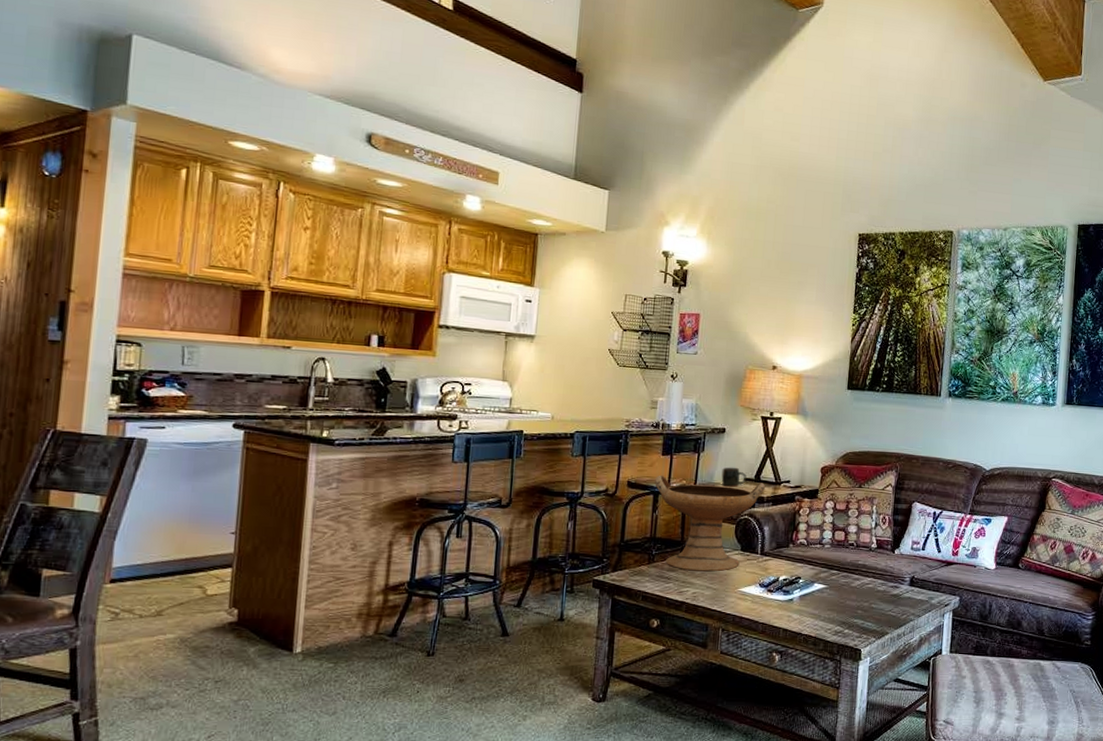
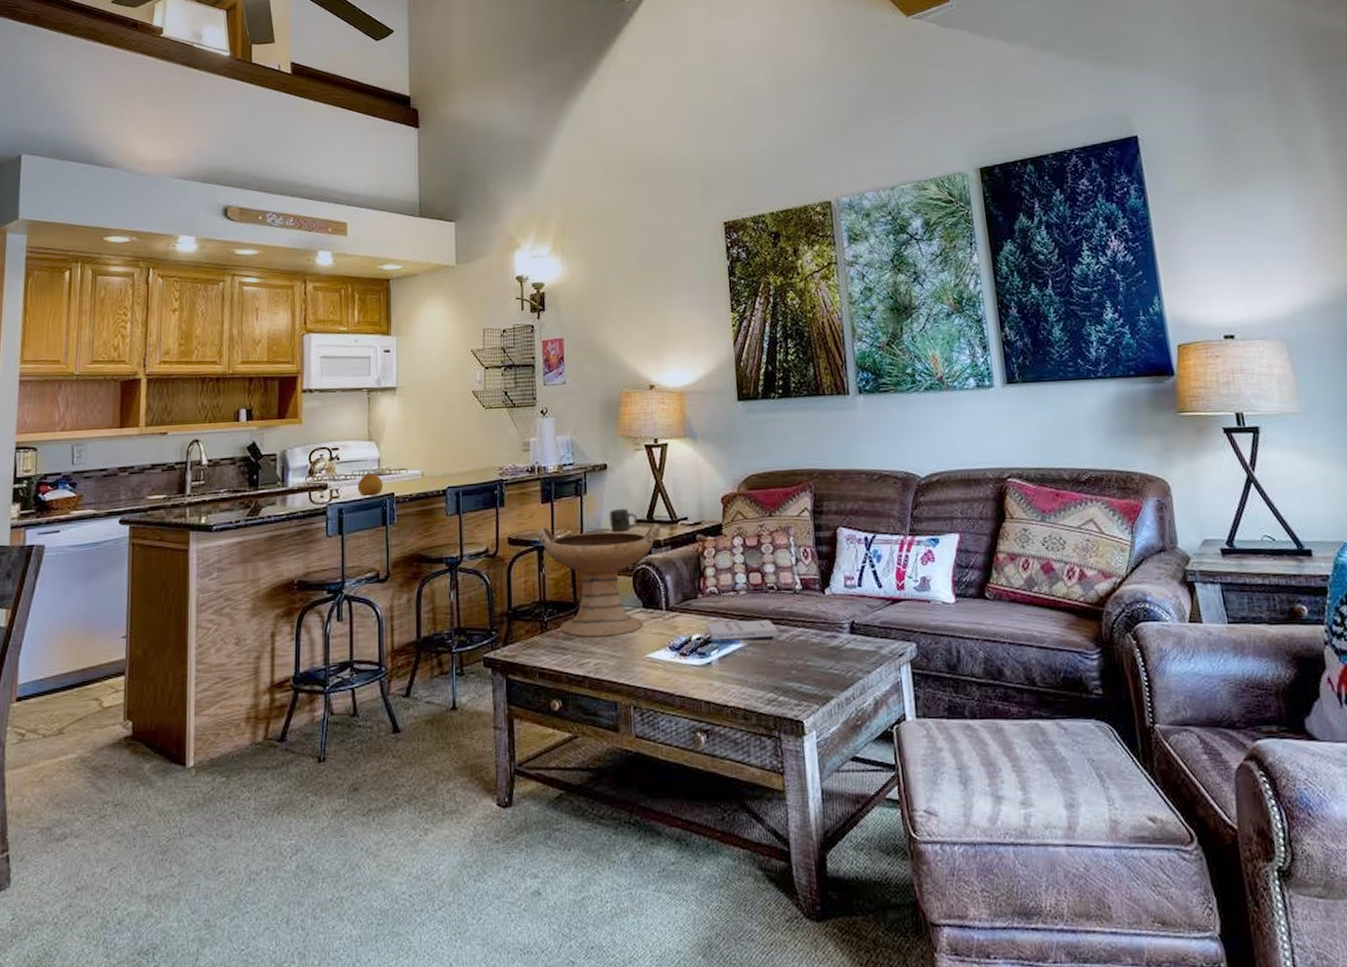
fruit: none [487,410,513,431] -> present [358,473,382,497]
books: none [792,568,853,589] -> present [705,619,779,646]

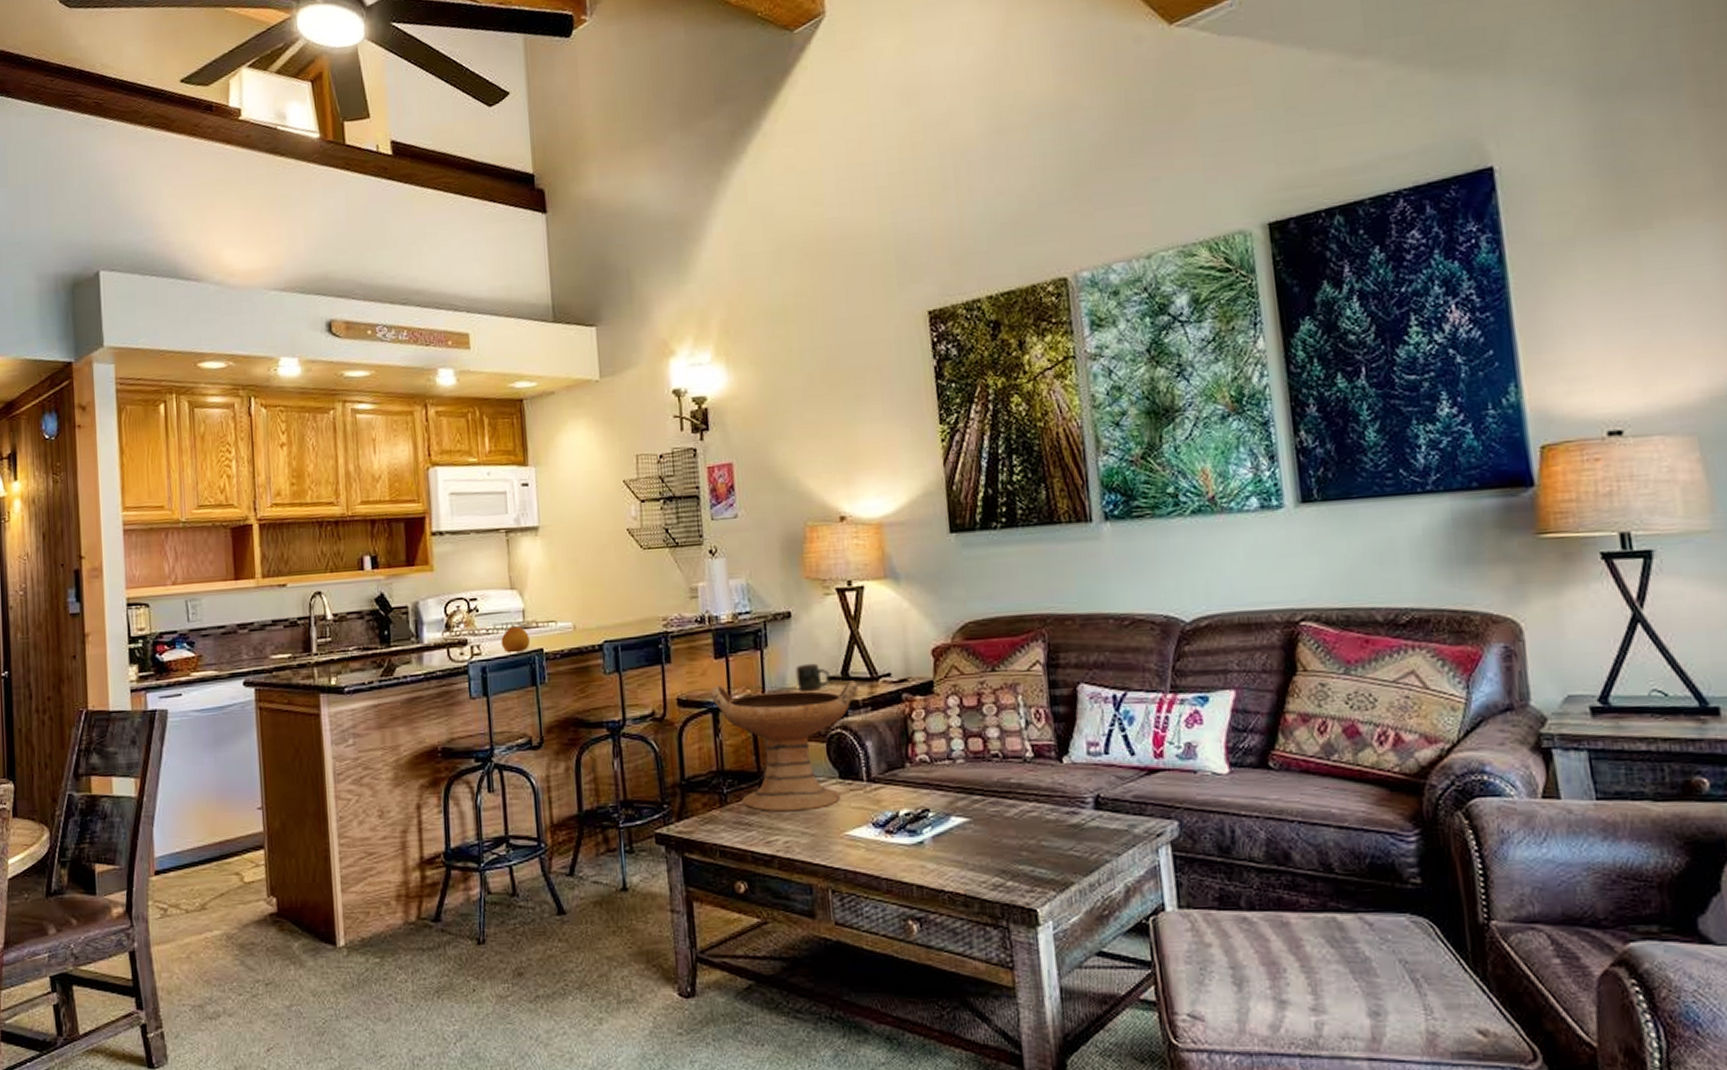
books: present [705,619,779,646] -> none [915,792,1006,823]

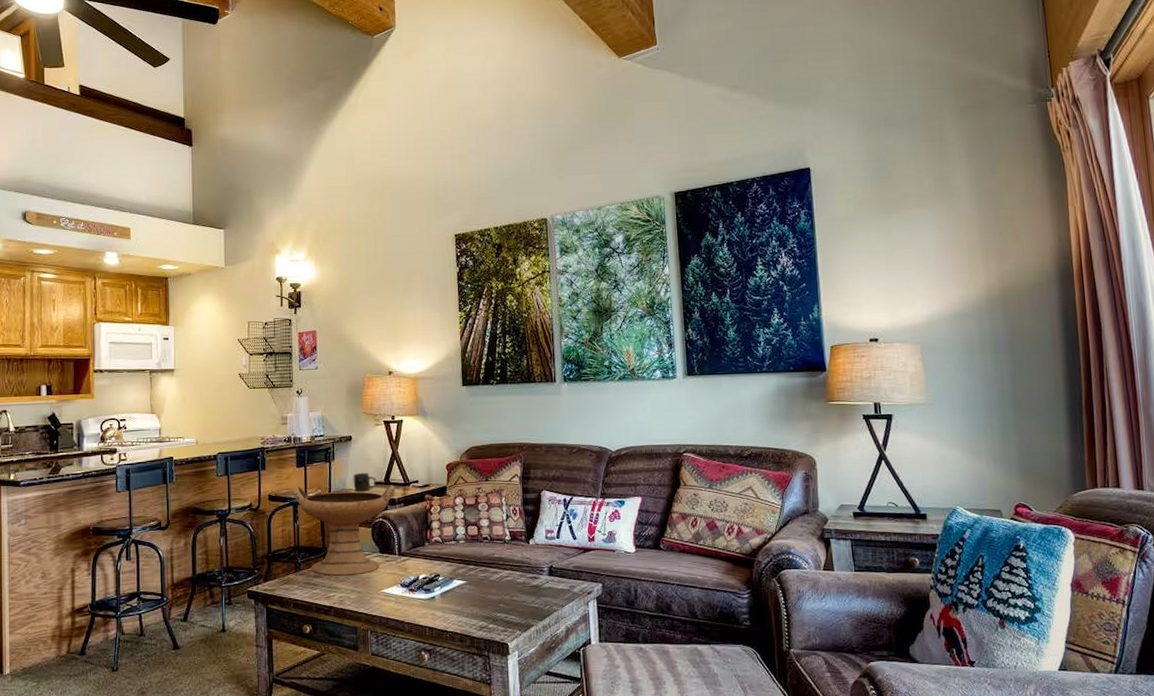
fruit: present [501,626,530,653] -> none [142,440,163,460]

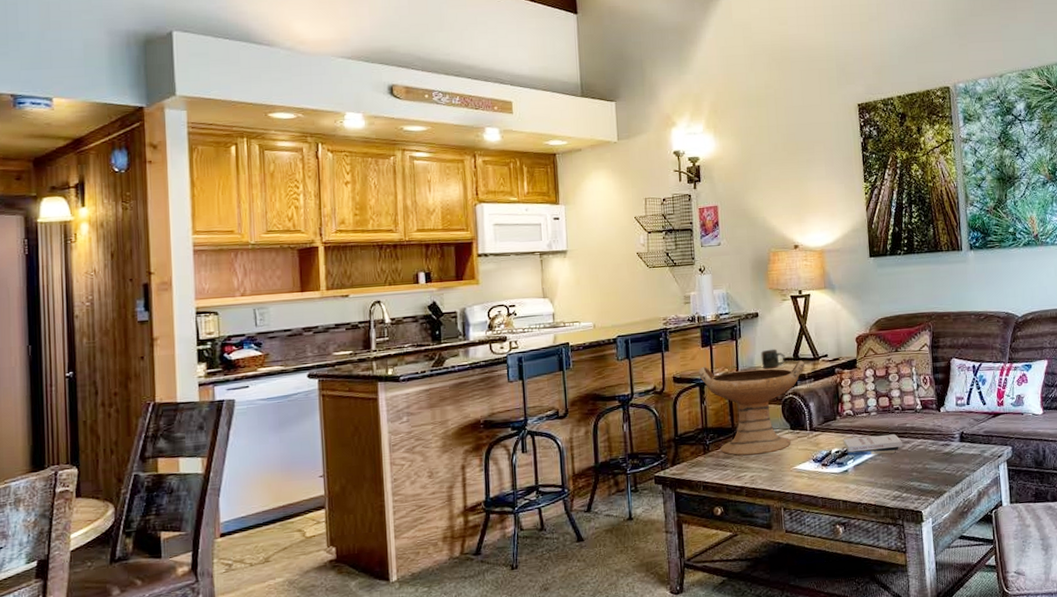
books: none [431,563,491,584] -> present [843,433,903,456]

